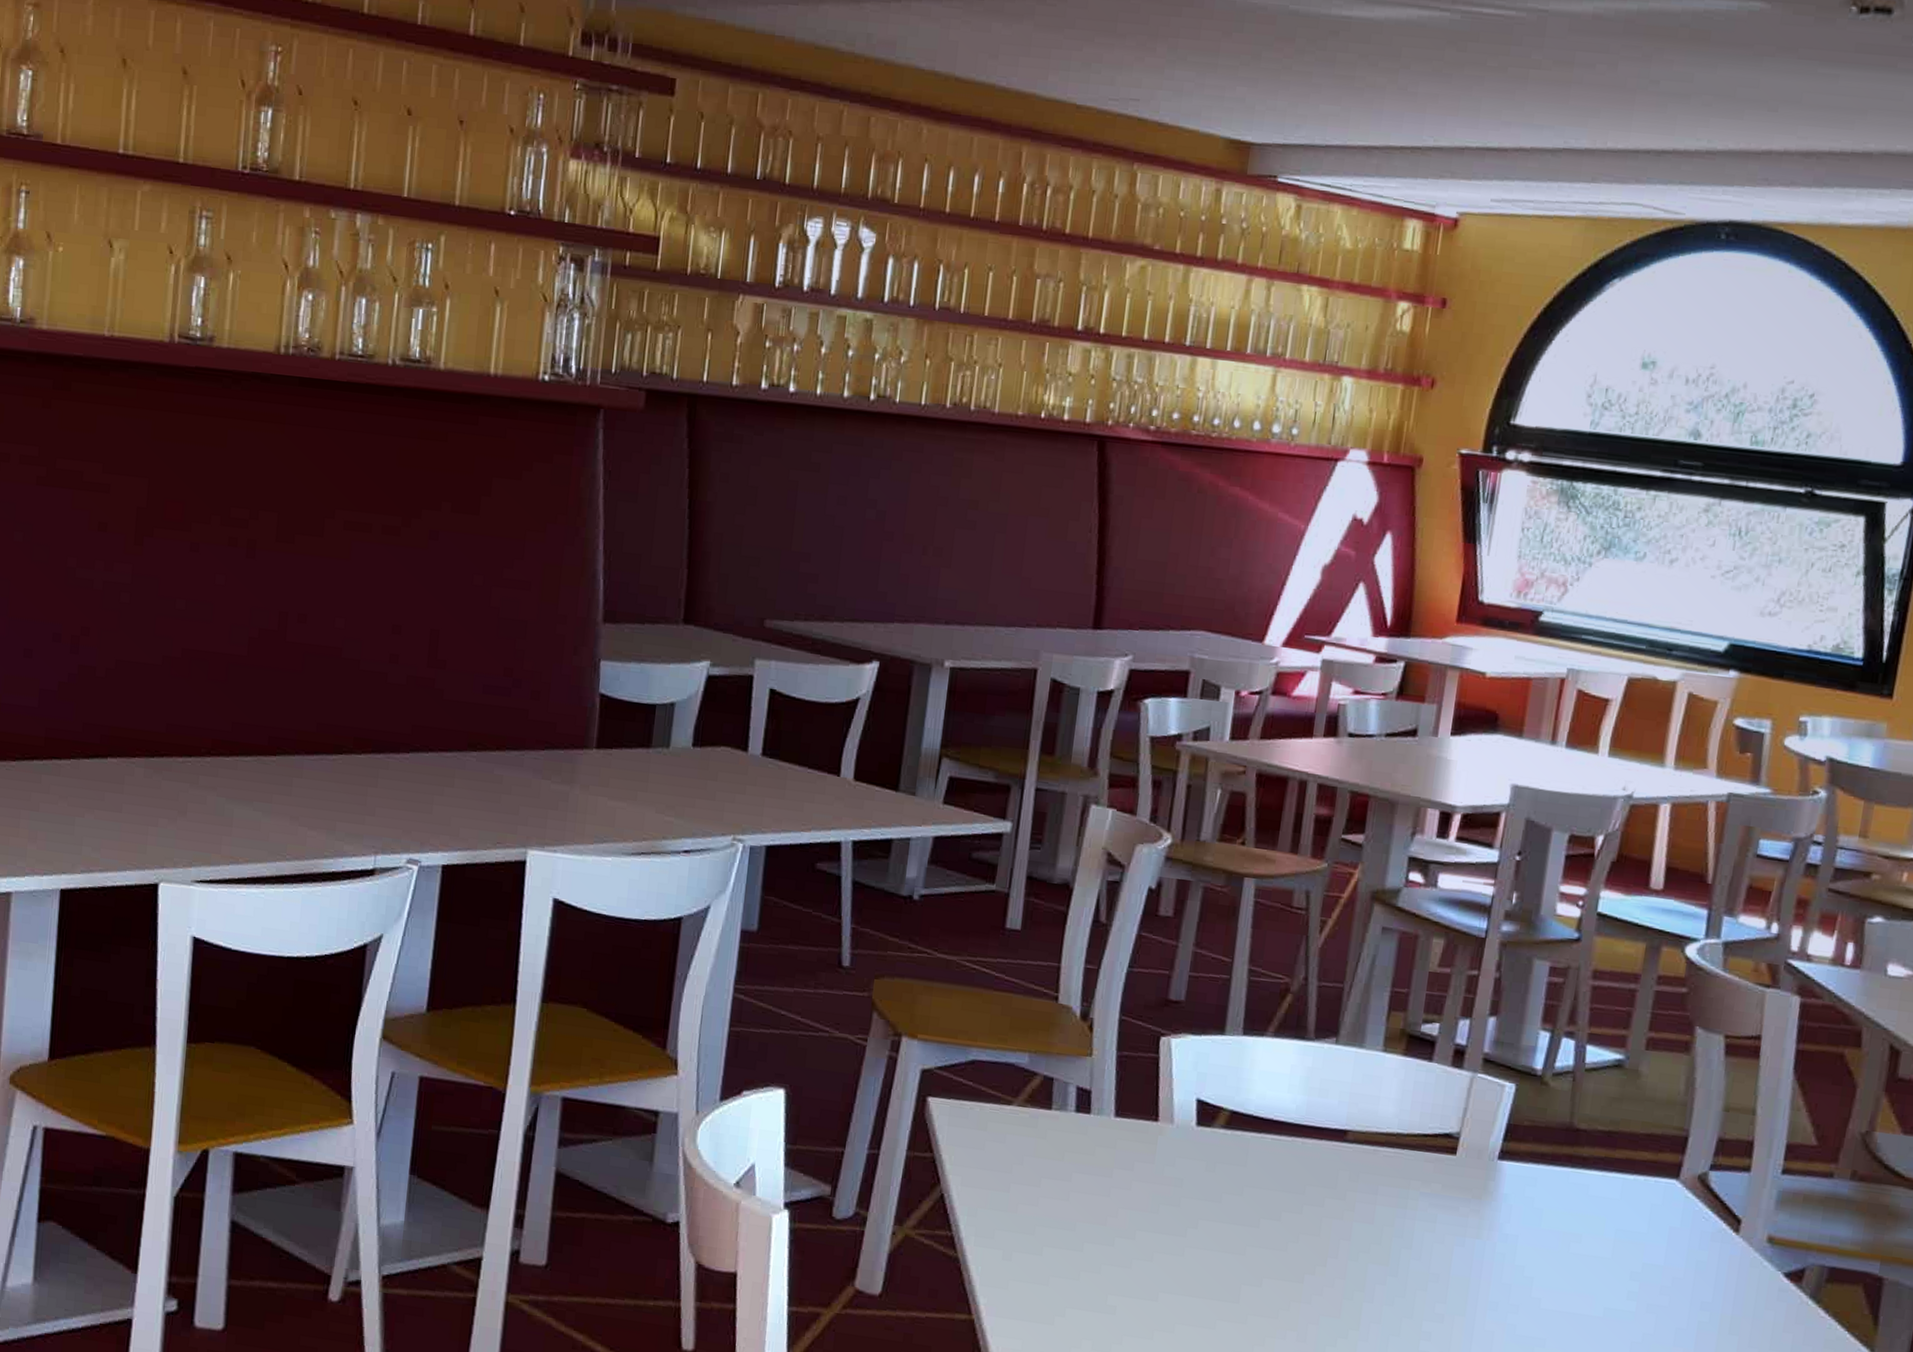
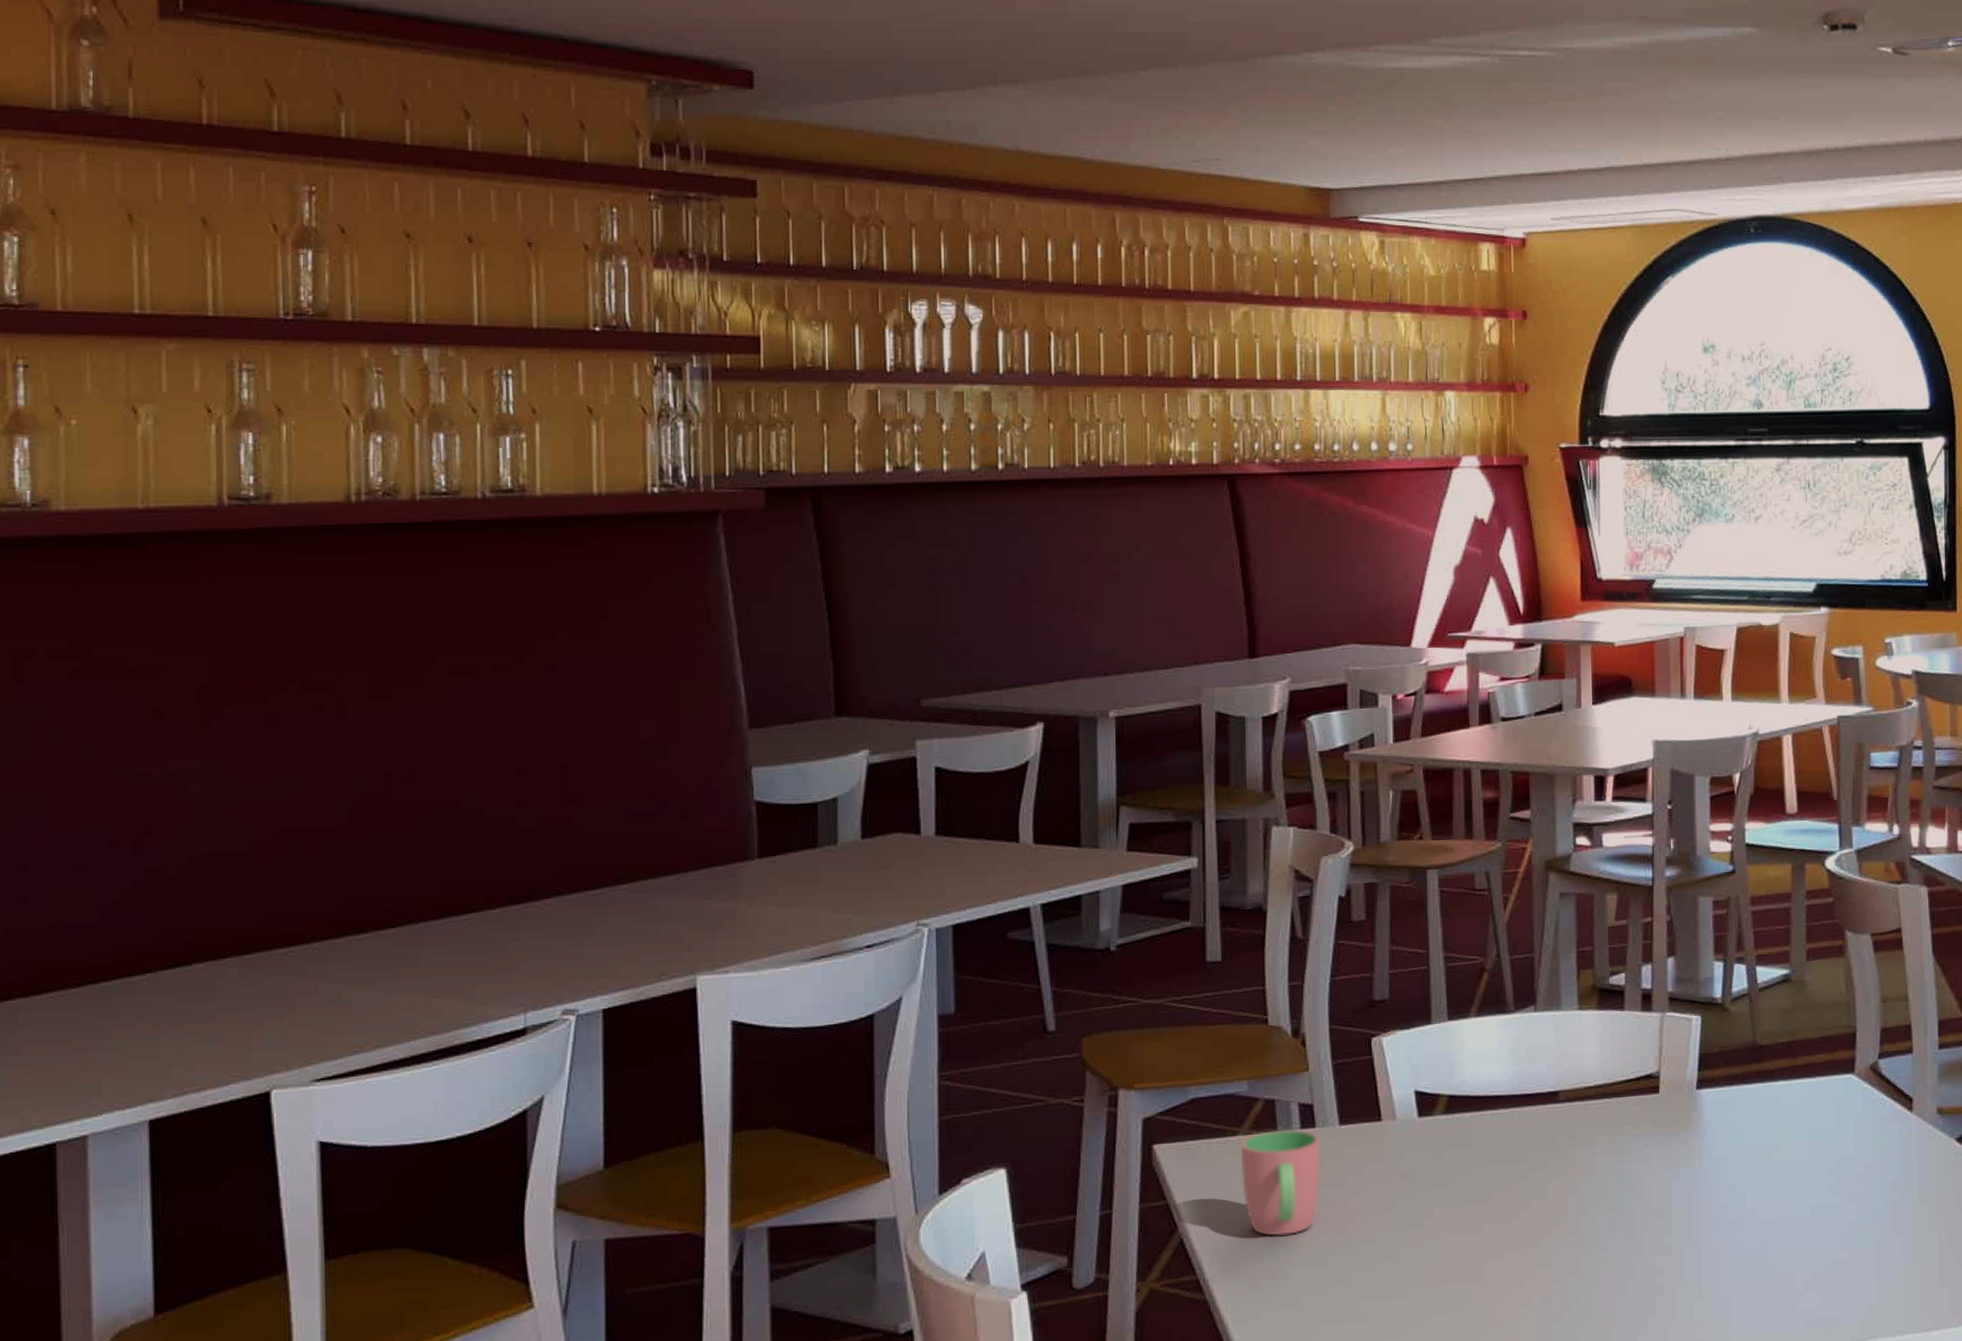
cup: none [1008,1106,1093,1215] -> present [1241,1129,1321,1236]

